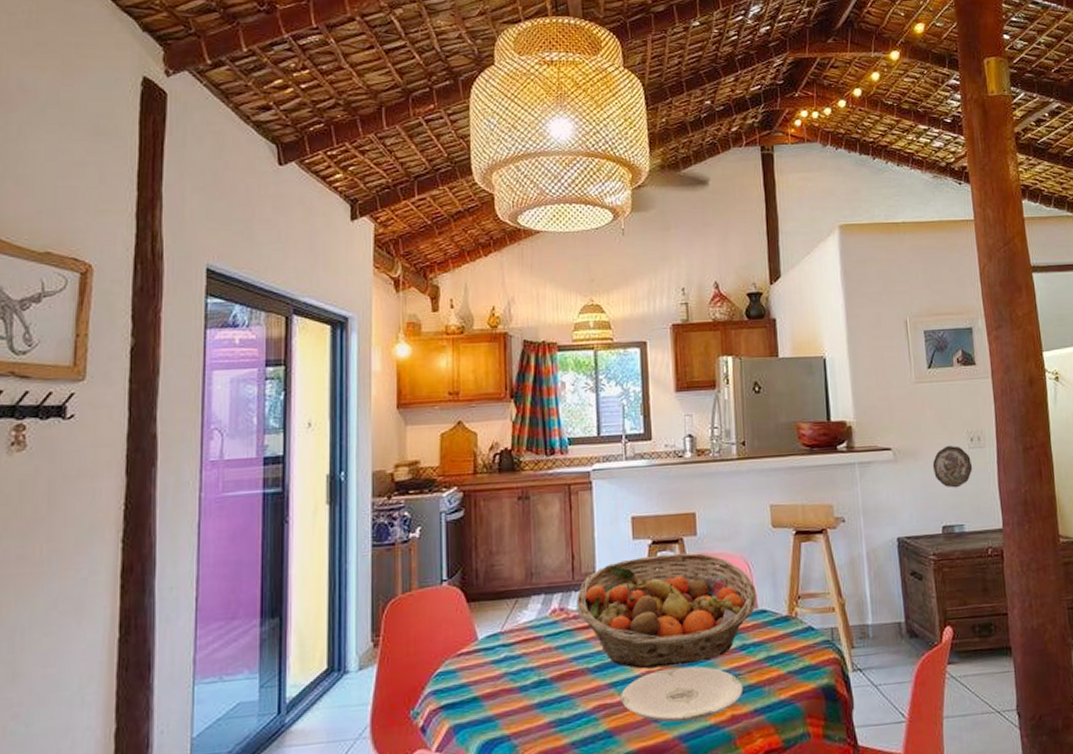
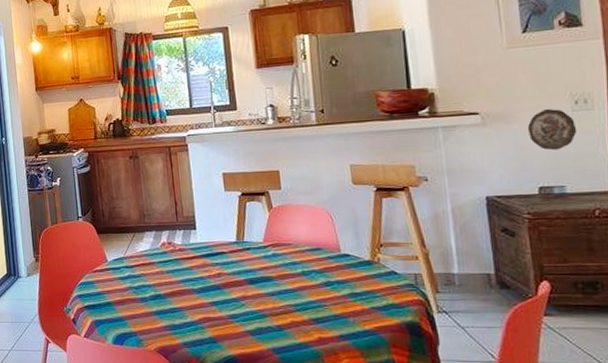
fruit basket: present [576,552,757,669] -> none [180,203,340,294]
plate: present [621,666,743,723] -> none [221,295,329,338]

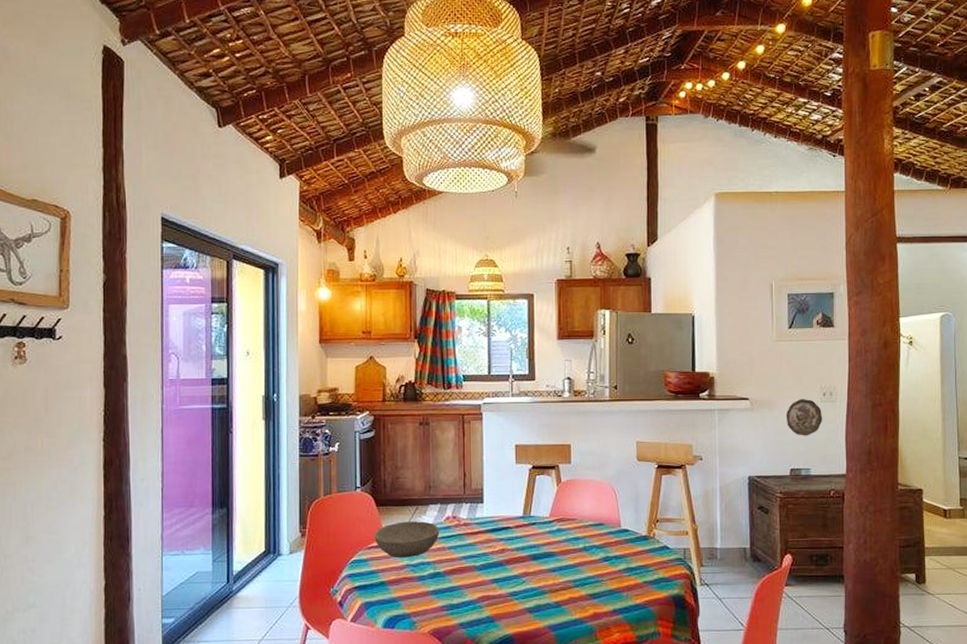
bowl: none [98,247,157,281] -> present [374,521,440,558]

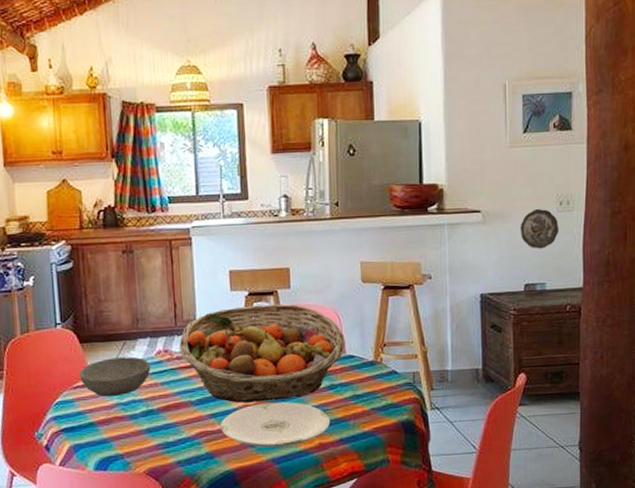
fruit basket: none [467,477,621,570] -> present [179,303,346,403]
plate: none [502,570,605,615] -> present [221,402,331,448]

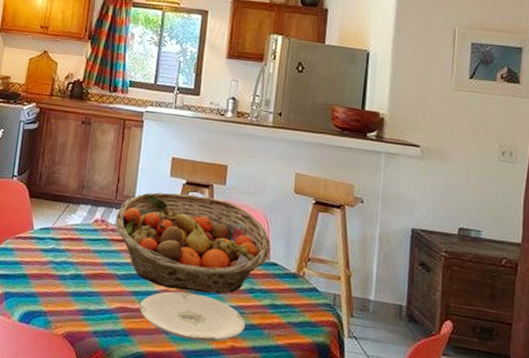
bowl: present [79,356,151,397] -> none [23,216,87,255]
decorative plate: present [520,209,559,249] -> none [458,154,500,196]

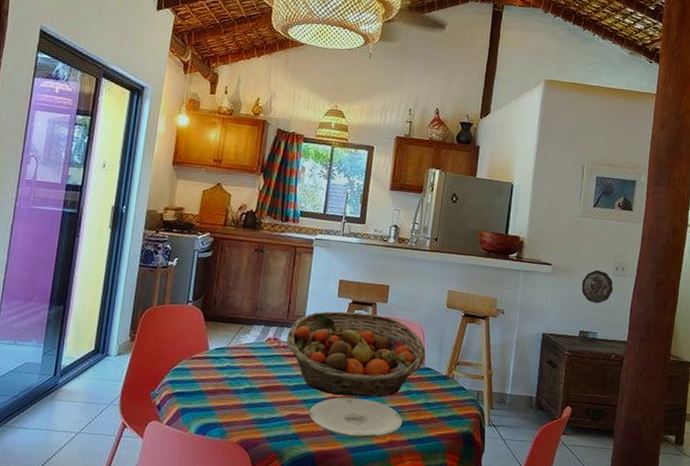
decorative plate: none [458,154,500,196] -> present [581,270,614,304]

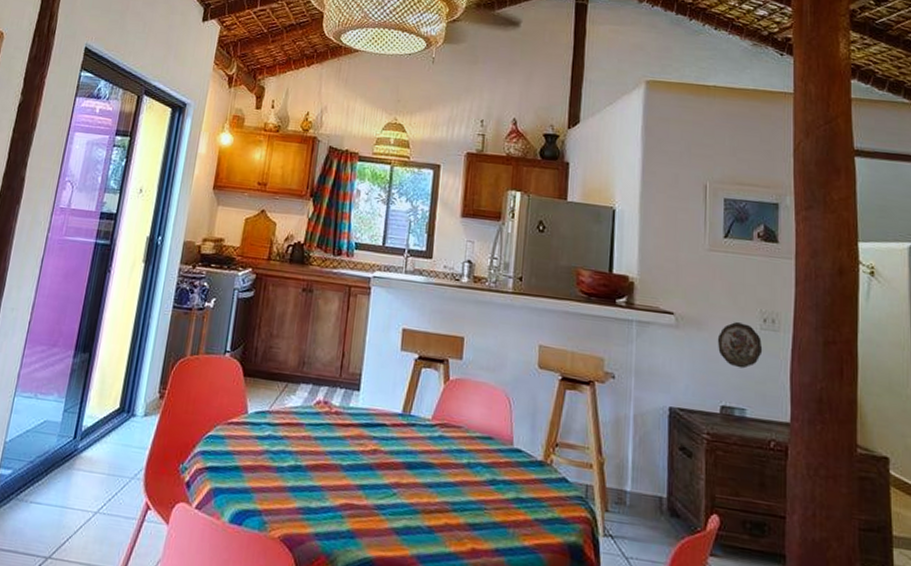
fruit basket: present [287,311,426,397] -> none [339,368,514,487]
plate: present [309,397,403,439] -> none [367,484,488,545]

